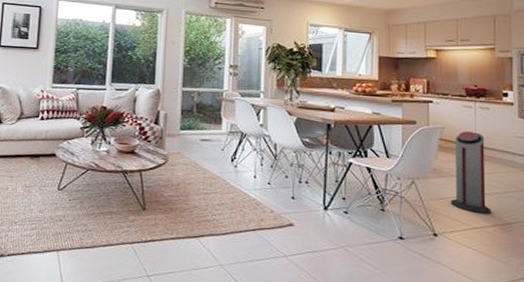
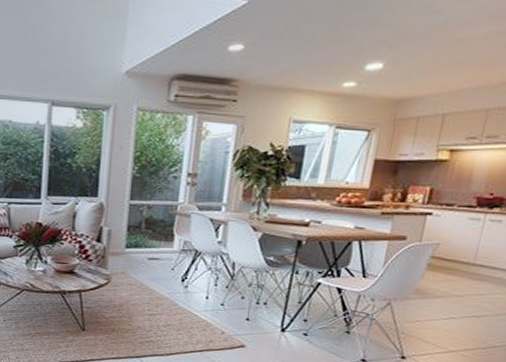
air purifier: present [451,131,492,215] -> none [429,248,488,338]

